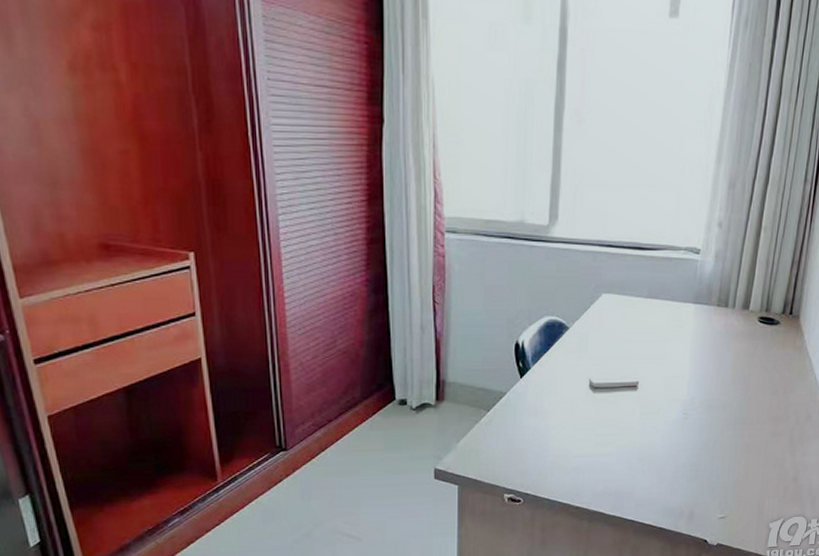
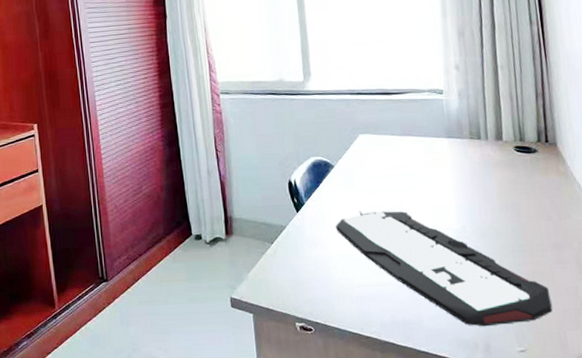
keyboard: none [561,380,760,496] -> present [336,211,553,327]

